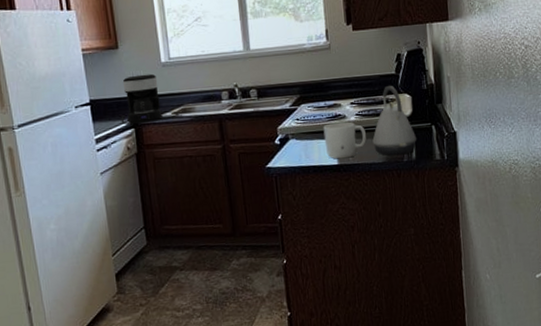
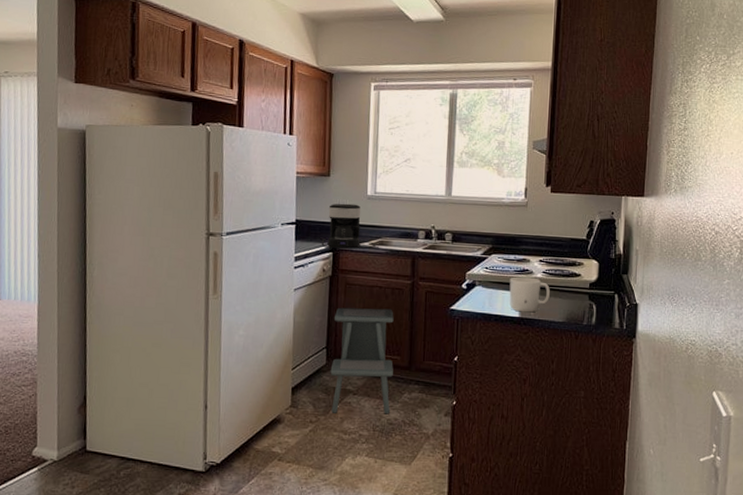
step stool: none [148,177,220,293] -> present [330,307,394,415]
kettle: present [372,86,417,156] -> none [555,250,599,318]

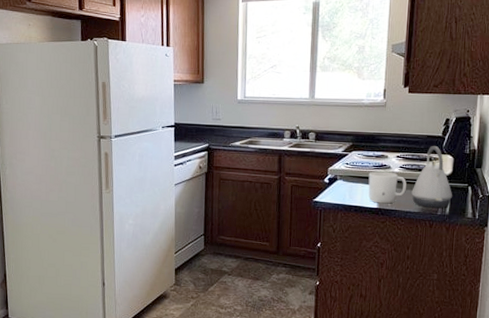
coffee maker: present [321,203,376,249] -> none [197,107,246,149]
step stool: present [330,307,394,415] -> none [208,200,263,292]
kettle: none [555,250,599,318] -> present [411,146,453,209]

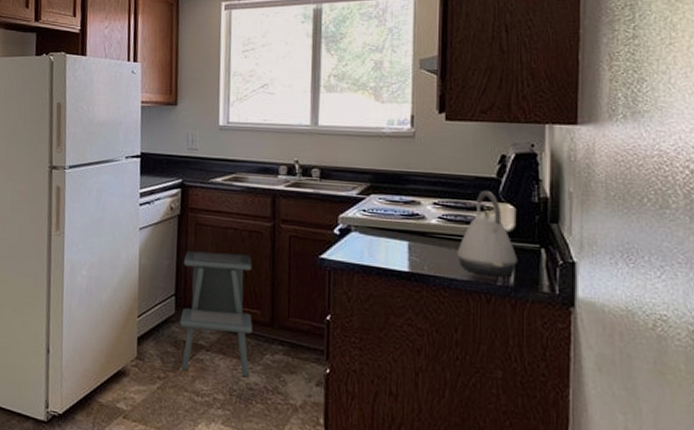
step stool: none [208,200,263,292] -> present [179,250,252,378]
mug: present [368,171,407,204] -> none [394,222,450,267]

